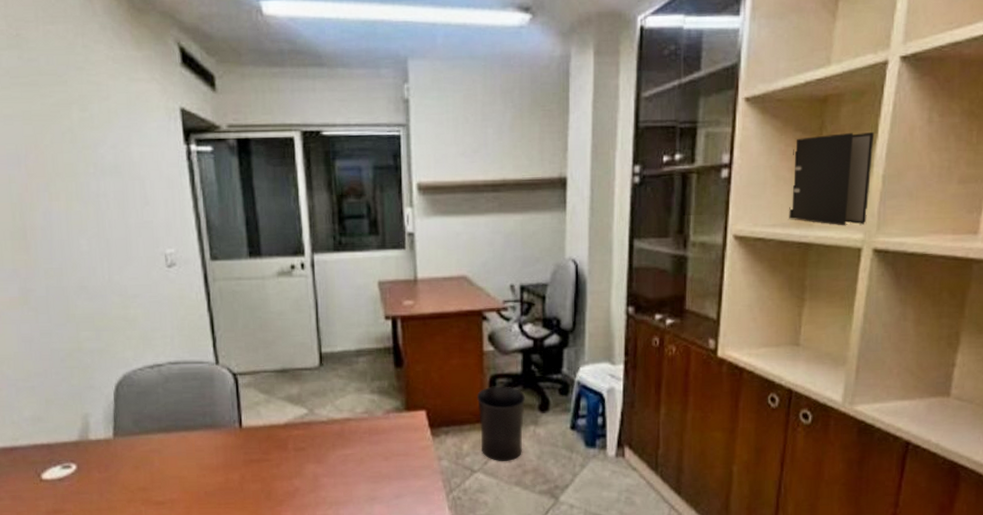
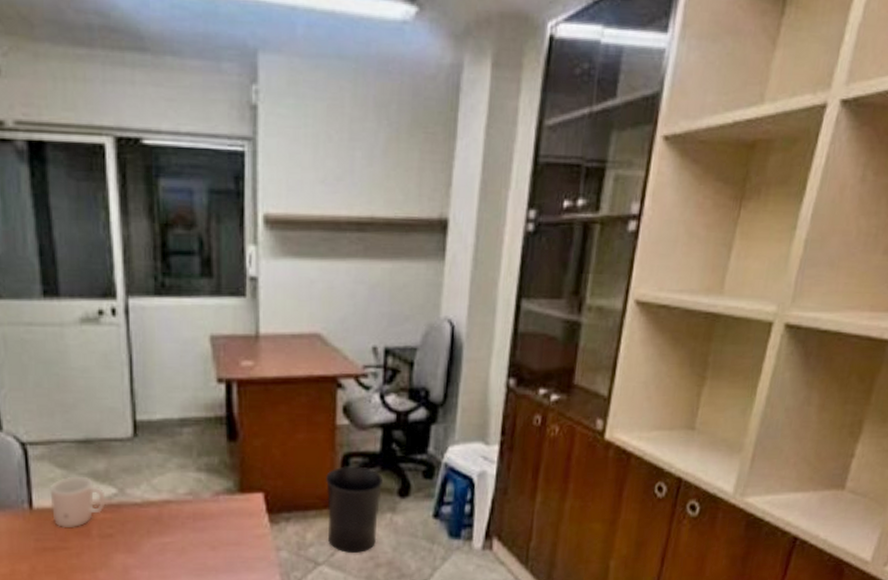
mug: none [255,399,299,444] -> present [49,476,106,529]
binder: present [789,131,875,225] -> none [698,186,803,295]

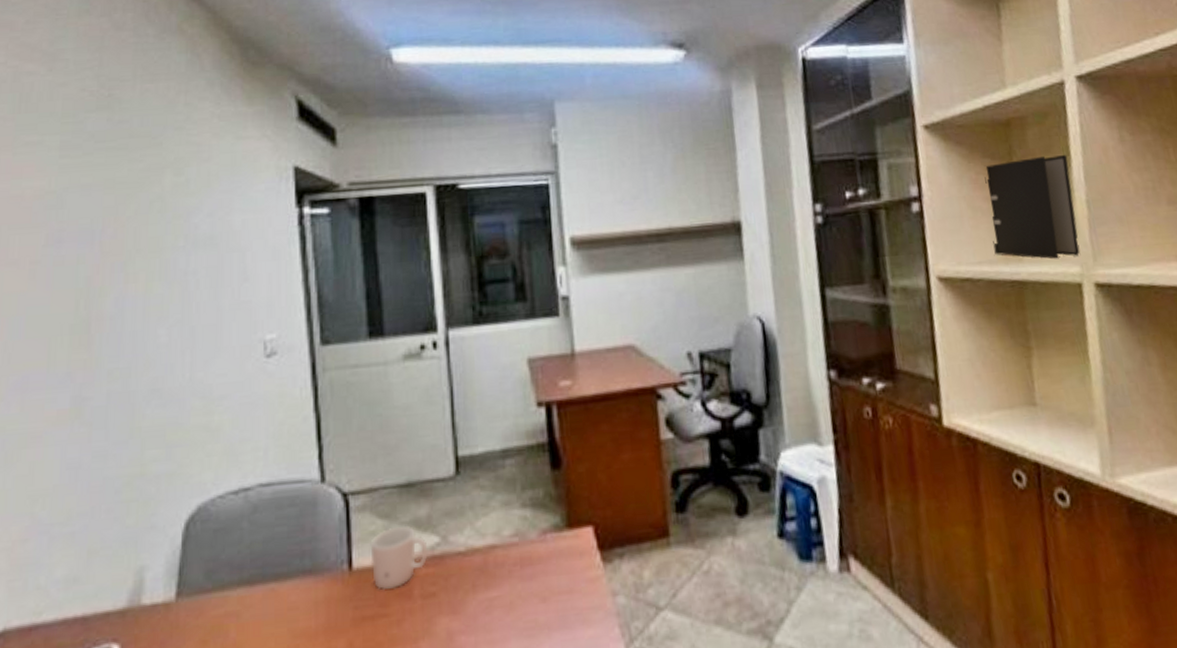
waste bin: present [325,466,384,553] -> none [656,484,721,591]
binder: none [698,186,803,295] -> present [984,154,1081,259]

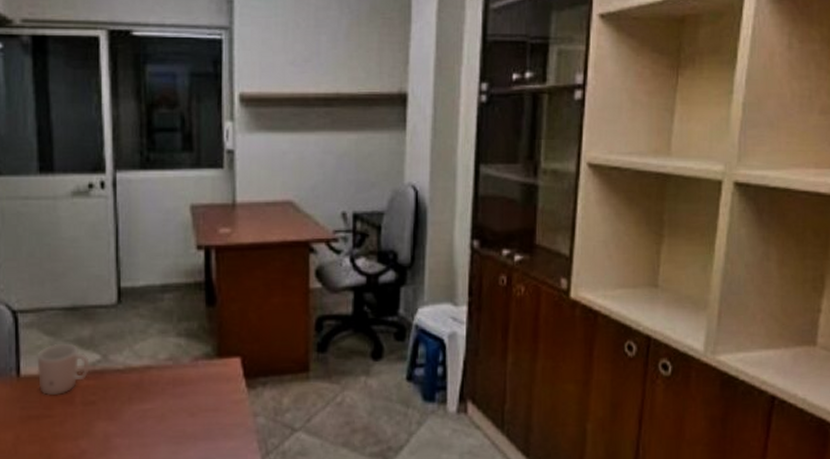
binder: present [984,154,1081,259] -> none [646,55,734,155]

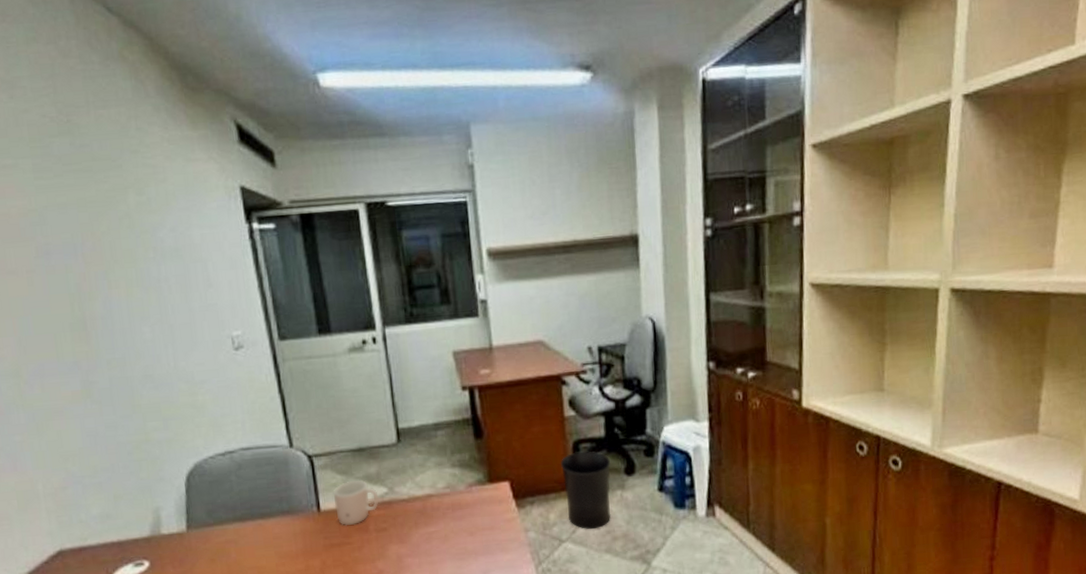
waste bin: none [300,329,357,418] -> present [560,451,611,529]

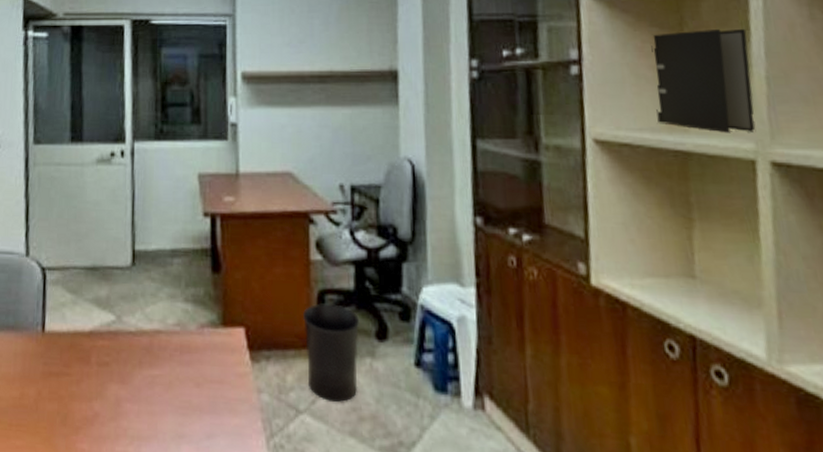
mug: present [333,479,379,526] -> none [59,301,105,354]
binder: none [863,171,943,267] -> present [651,28,756,132]

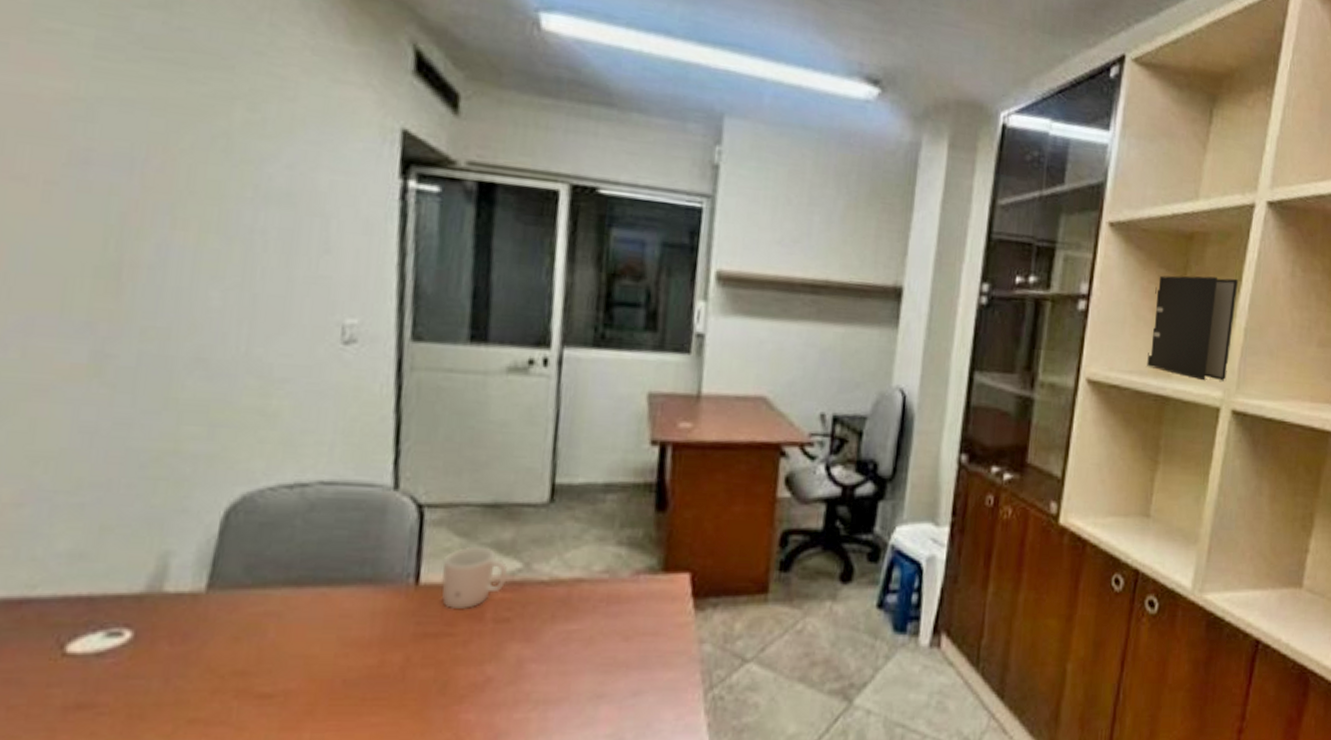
mug: none [59,301,105,354] -> present [440,546,508,610]
waste bin: present [302,303,360,402] -> none [759,545,825,648]

